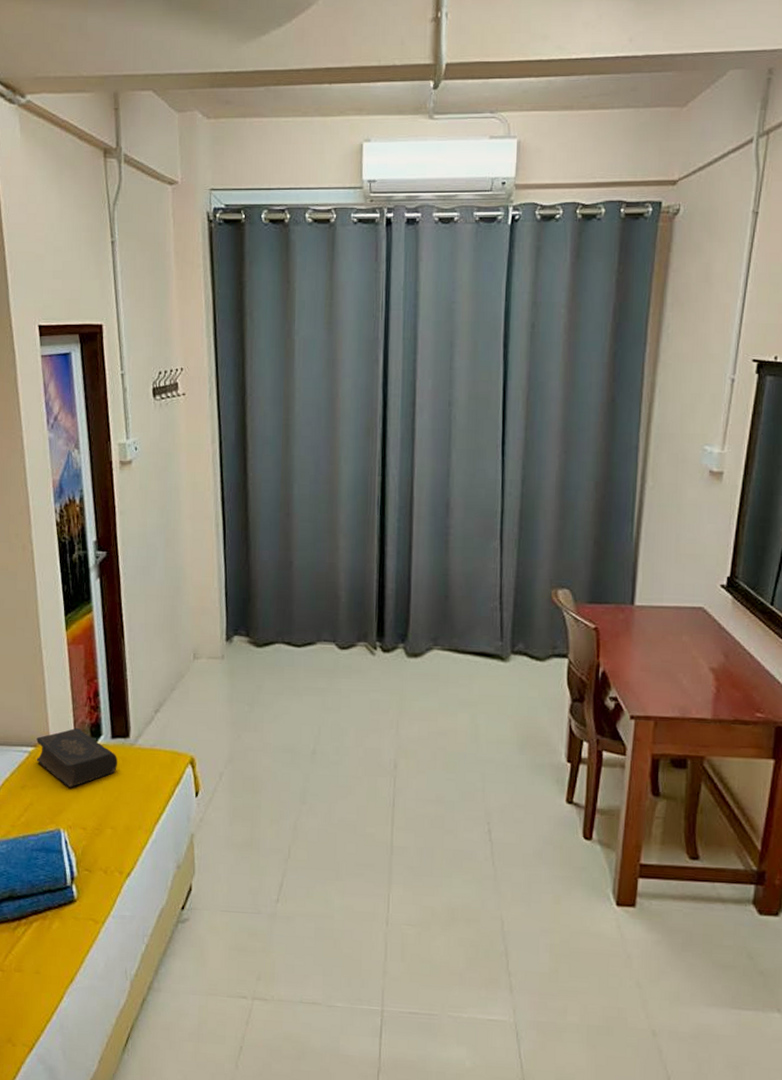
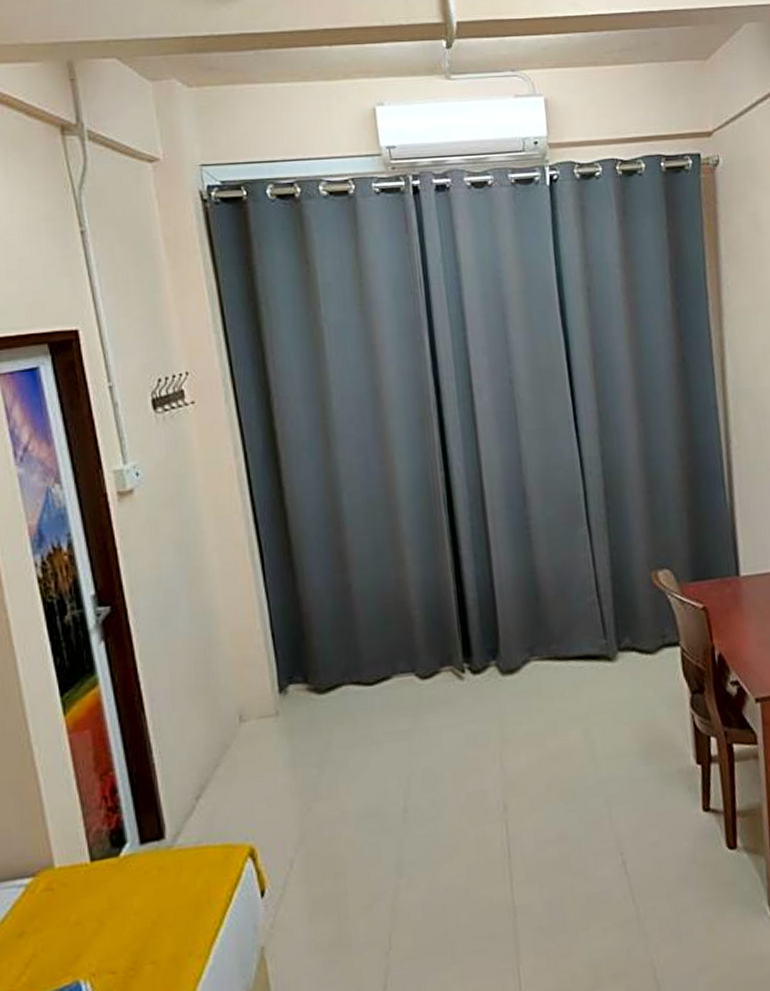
book: present [36,727,118,787] -> none [34,839,153,921]

